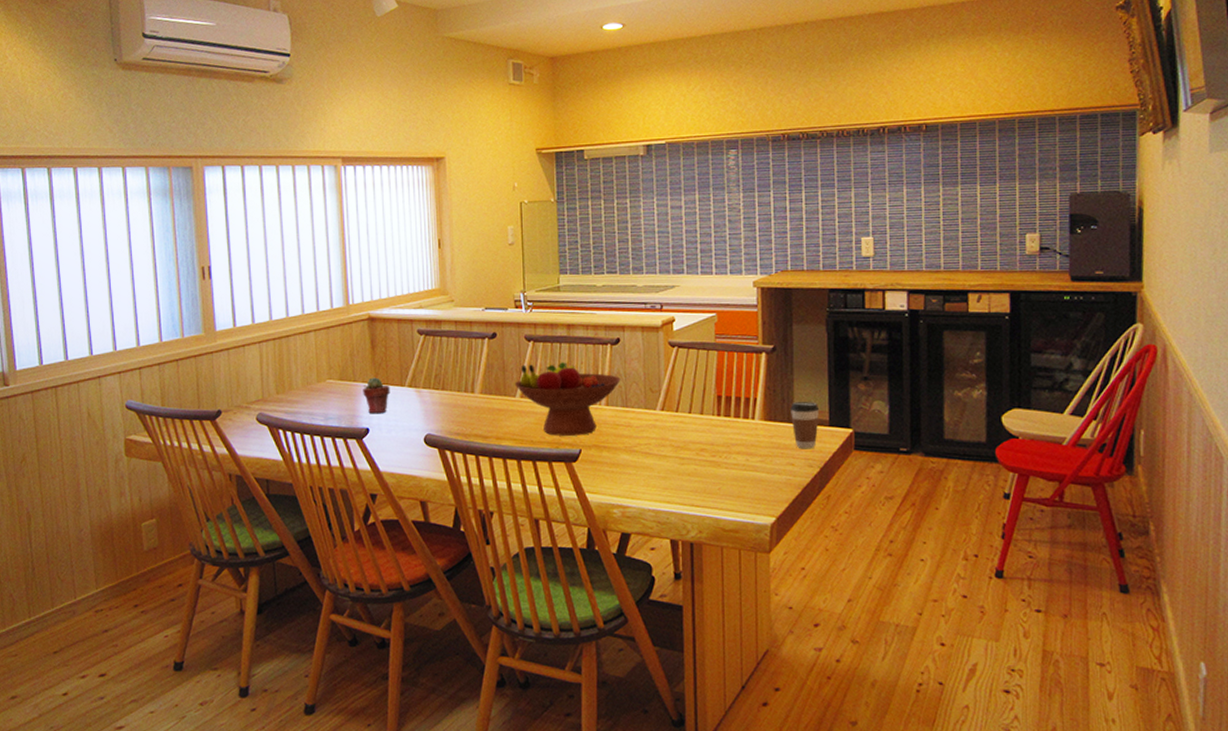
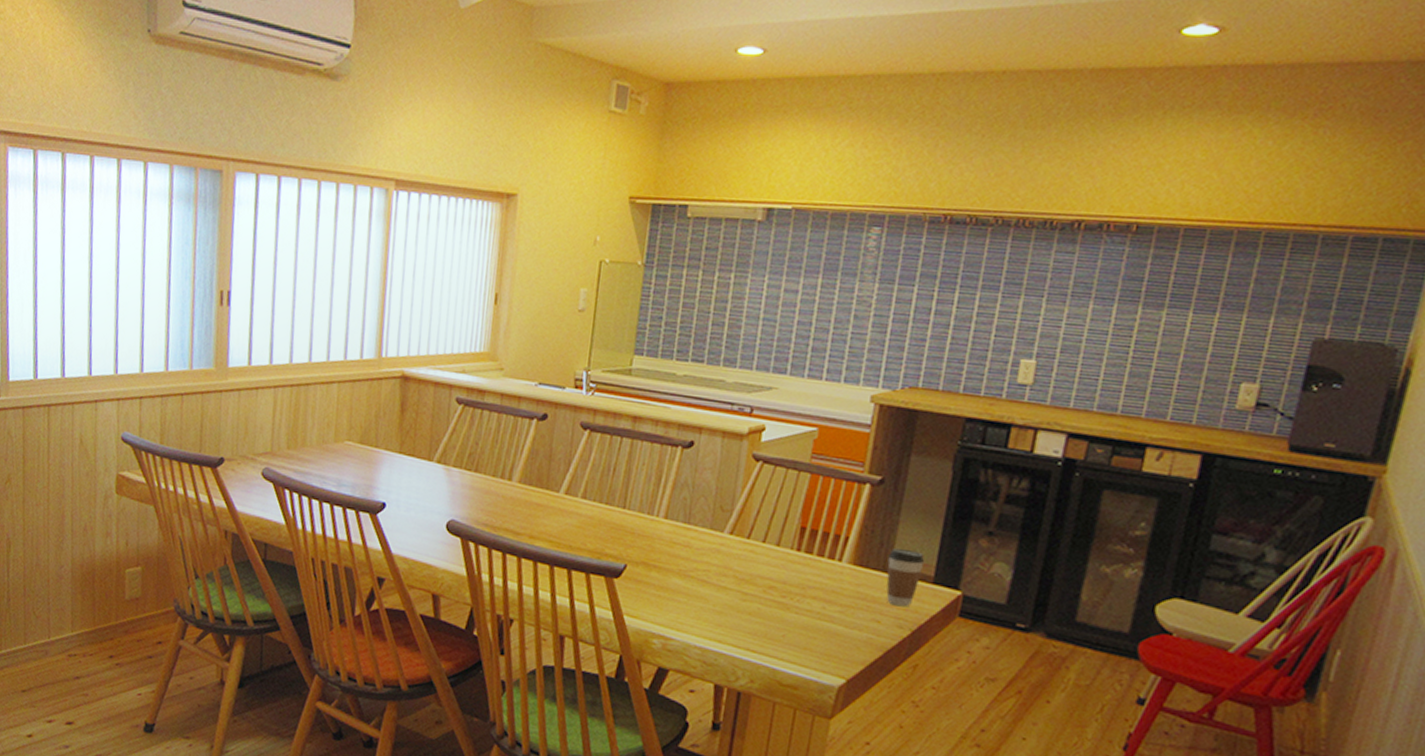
potted succulent: present [363,377,390,414] -> none [384,445,416,489]
fruit bowl: present [514,362,621,436] -> none [560,456,688,549]

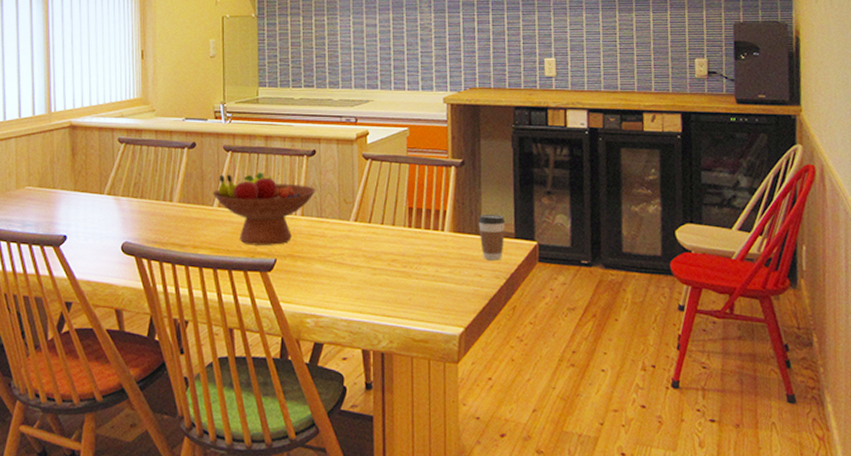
fruit bowl: none [560,456,688,549] -> present [212,173,316,245]

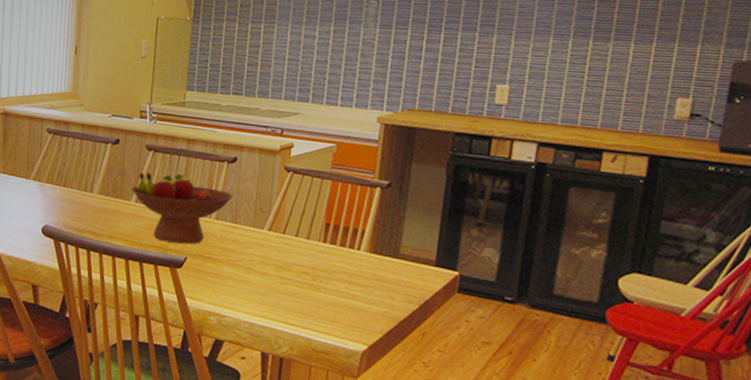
coffee cup: present [478,215,506,261] -> none [397,239,428,286]

